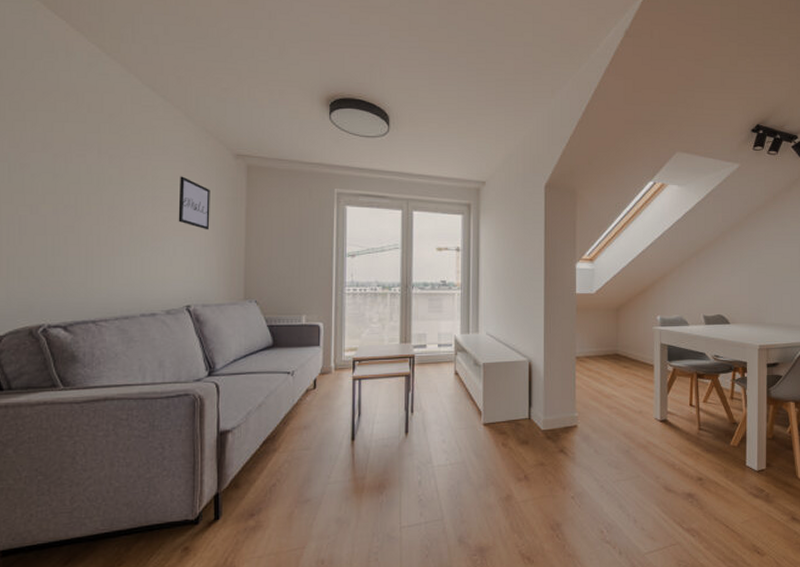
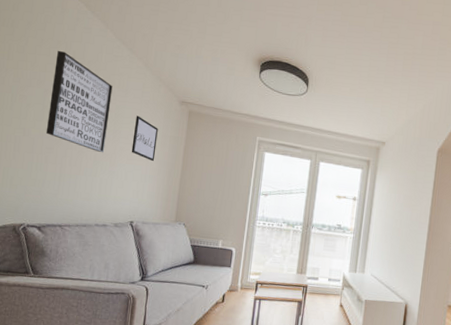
wall art: none [61,104,145,226] -> present [46,50,113,153]

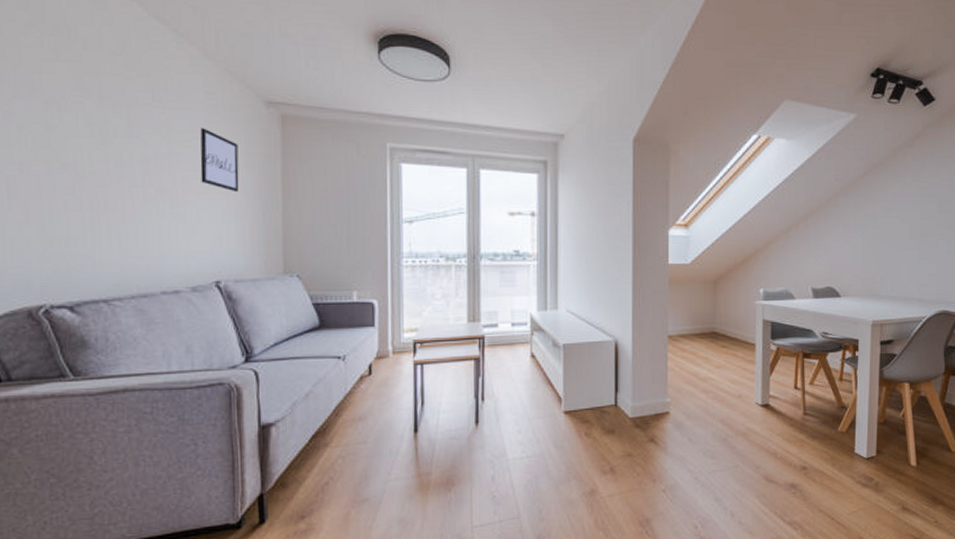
wall art: present [46,50,113,153] -> none [55,38,159,188]

